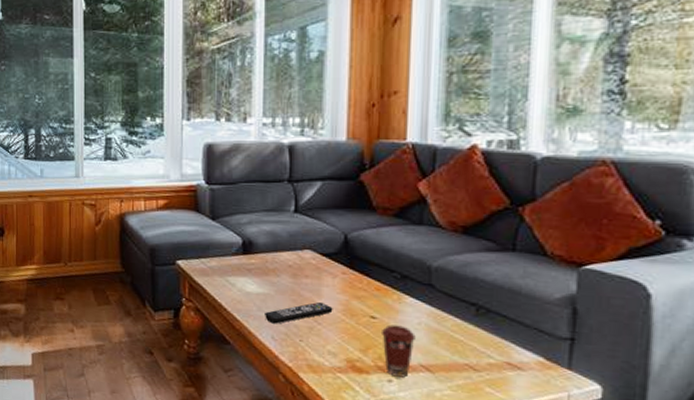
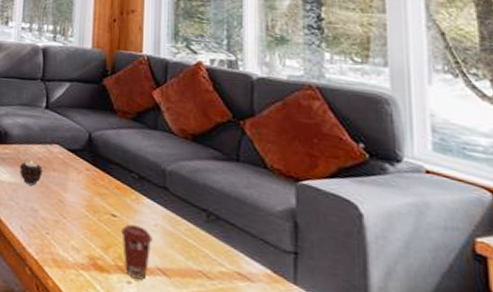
remote control: present [265,301,333,324] -> none [15,195,77,215]
candle: none [267,269,295,294] -> present [19,160,44,186]

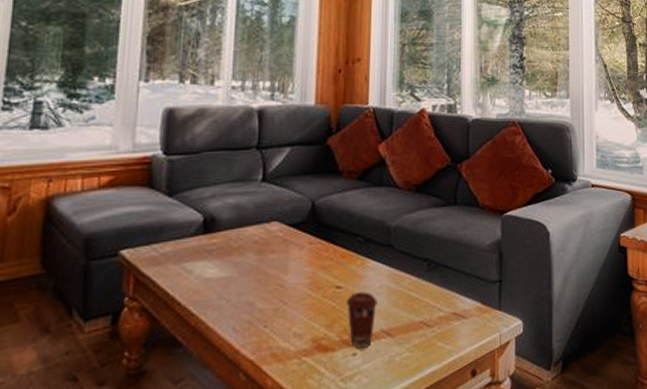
candle: present [19,160,44,186] -> none [230,246,260,276]

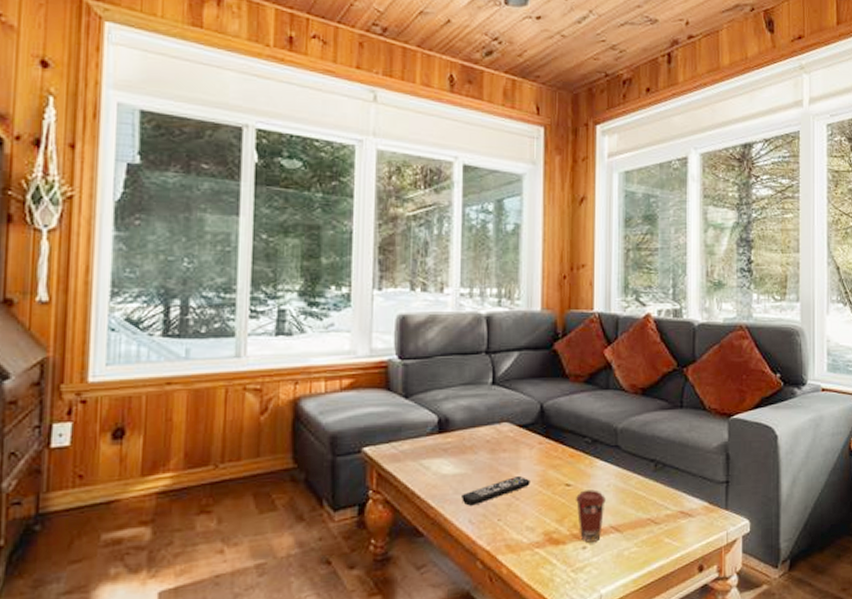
remote control: none [225,278,300,312] -> present [462,475,530,506]

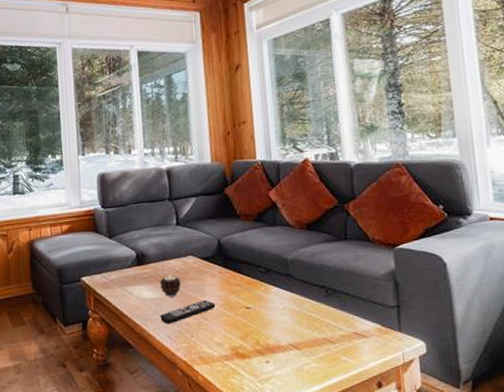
candle: none [464,445,493,473] -> present [159,275,182,297]
coffee cup: present [575,489,606,543] -> none [255,312,283,357]

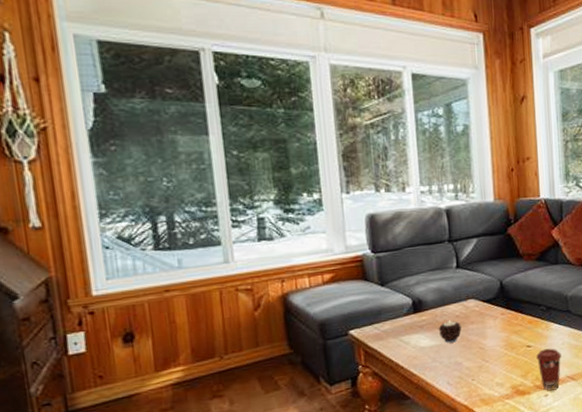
remote control: present [160,299,216,324] -> none [439,342,497,371]
coffee cup: none [255,312,283,357] -> present [535,348,562,391]

